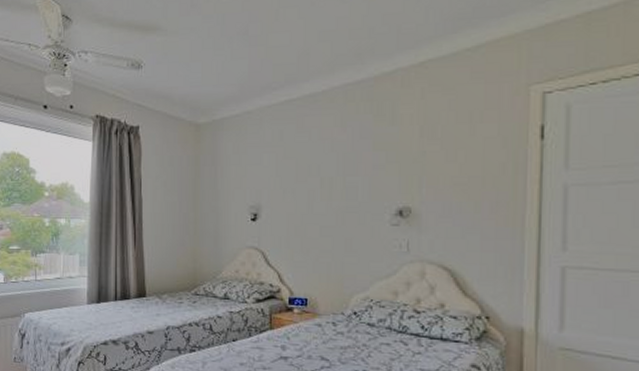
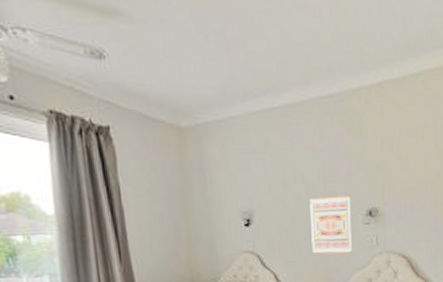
wall art: none [324,190,375,260] -> present [310,194,352,255]

